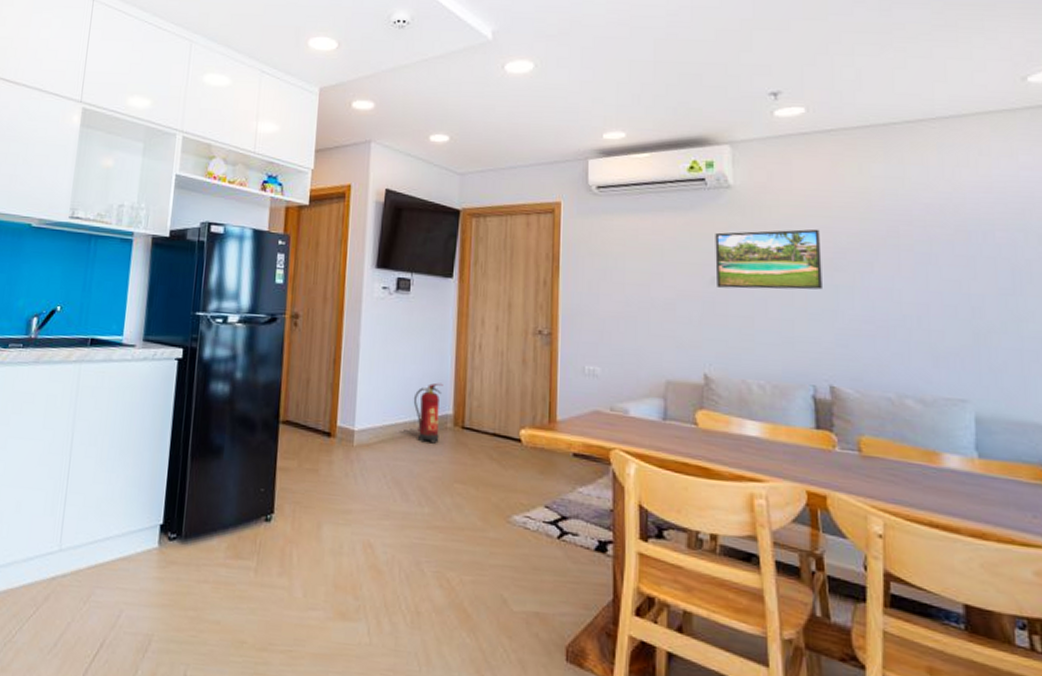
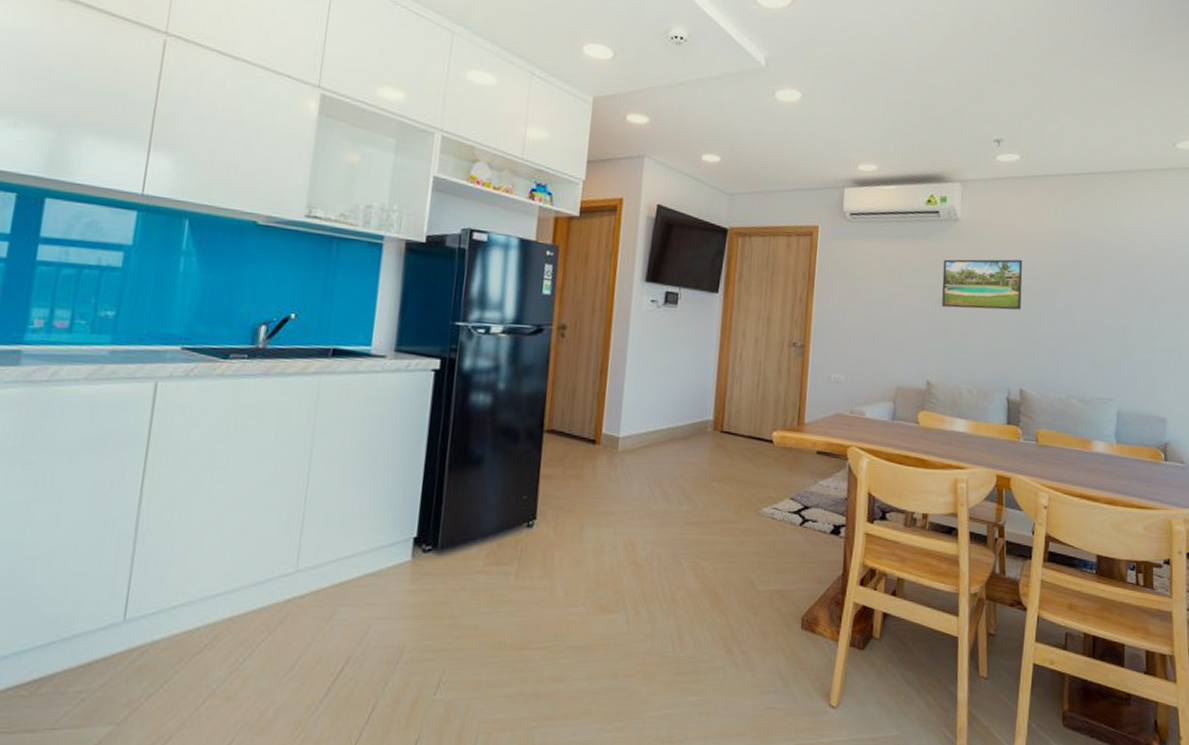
fire extinguisher: present [413,382,443,444] -> none [676,391,705,447]

